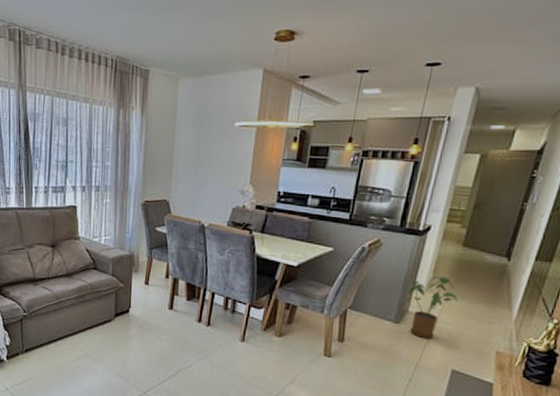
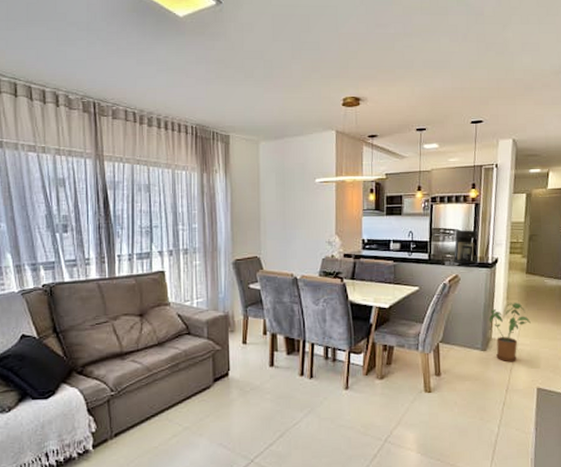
coffee maker: none [378,190,411,230] -> present [454,230,477,265]

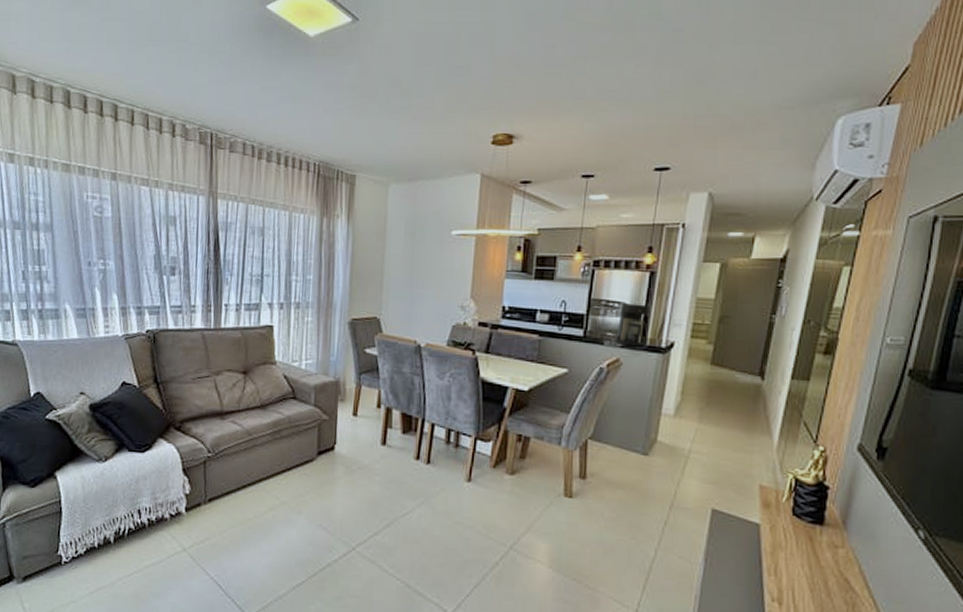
house plant: present [488,303,531,362] -> none [655,399,711,473]

